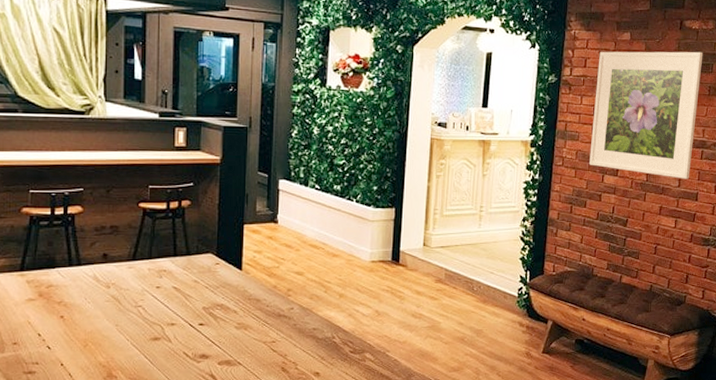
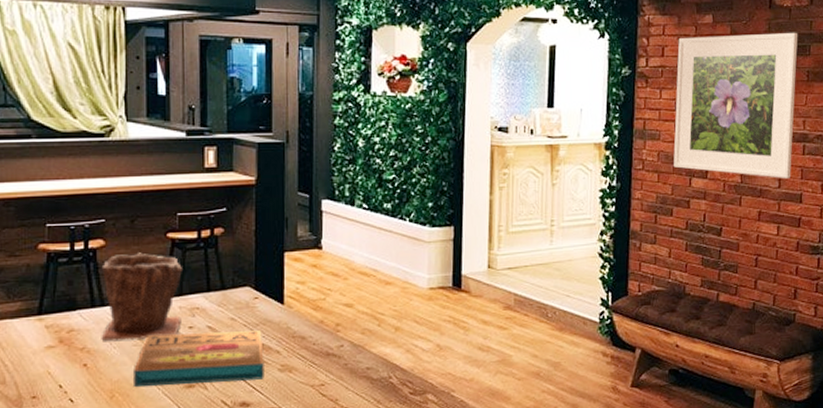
plant pot: none [77,219,152,296] -> present [101,252,182,341]
pizza box: none [106,292,223,337] -> present [134,330,264,386]

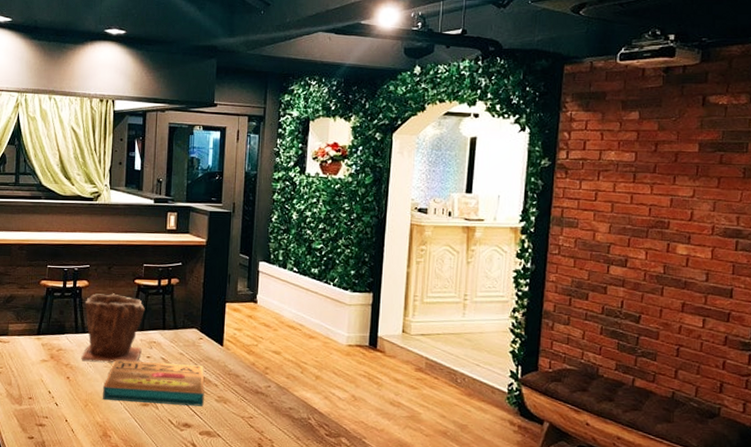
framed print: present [673,32,798,178] -> none [591,129,735,273]

